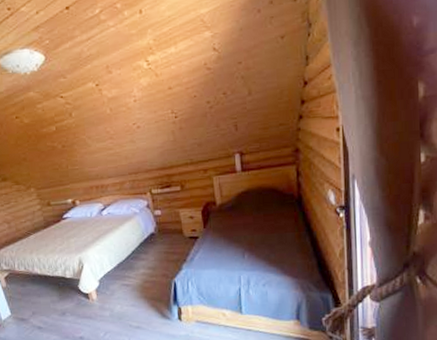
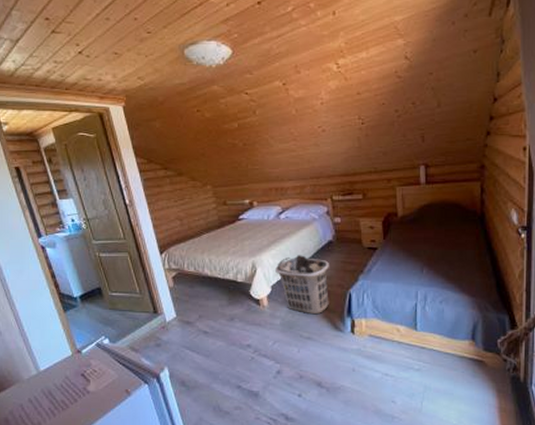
clothes hamper: none [101,248,155,305] -> present [275,255,329,315]

